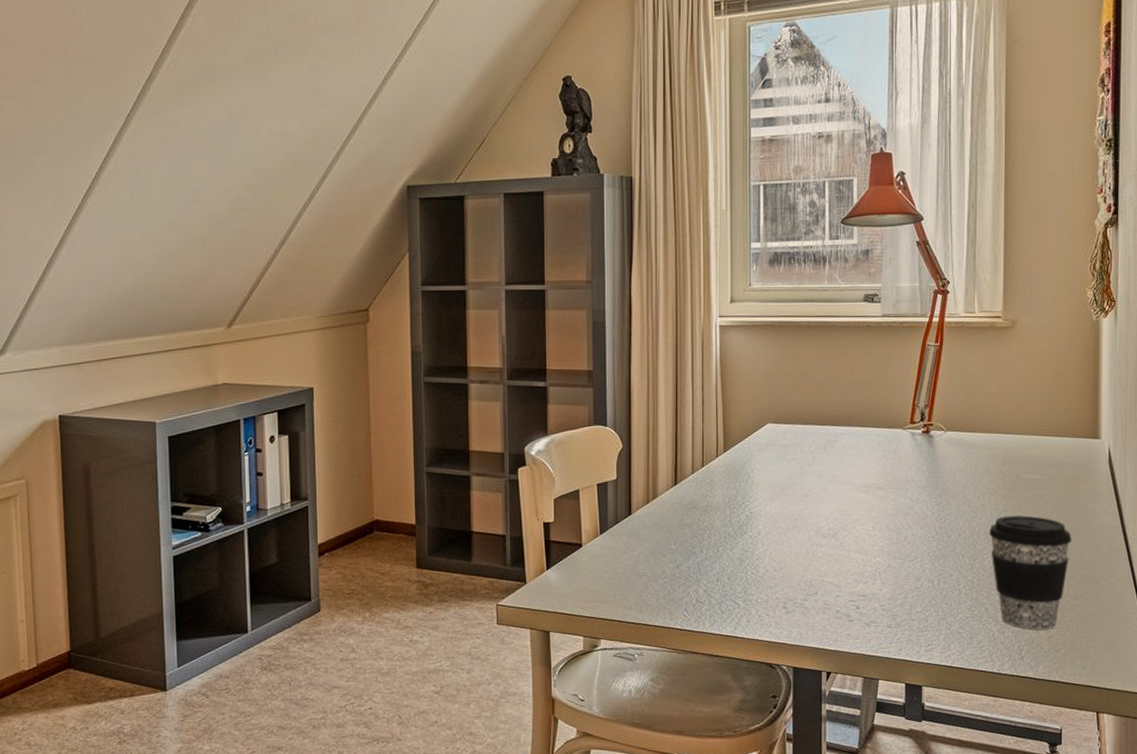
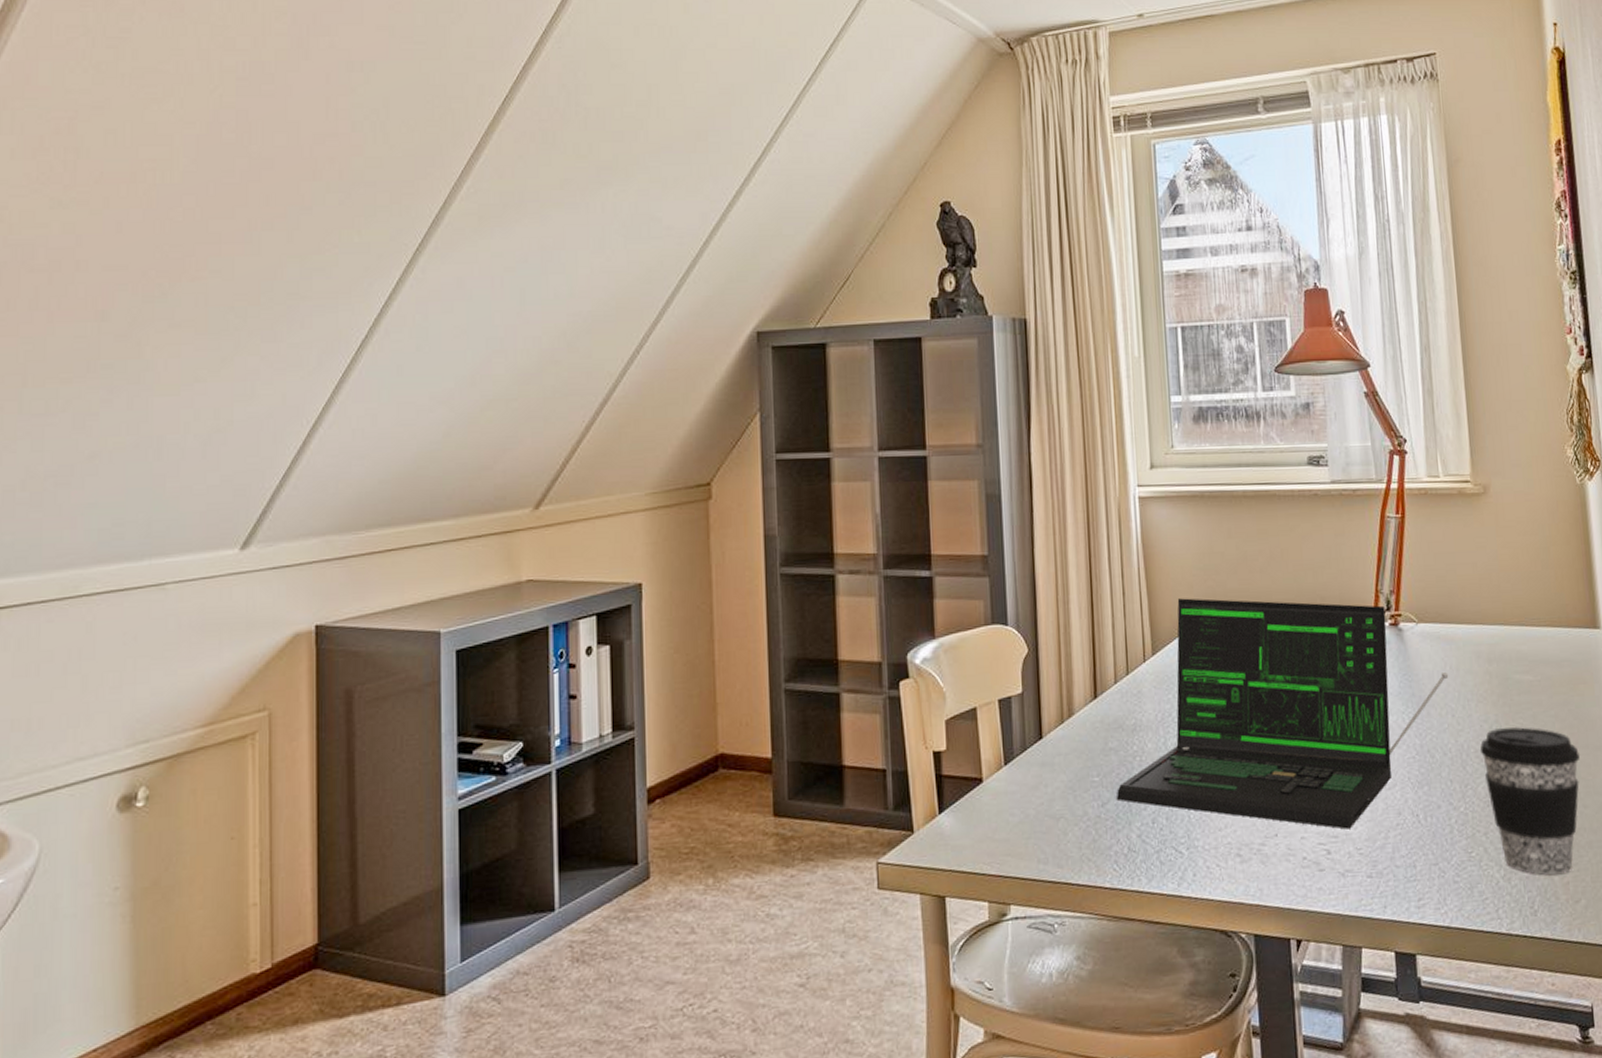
laptop: none [689,407,968,591] -> present [1117,598,1449,830]

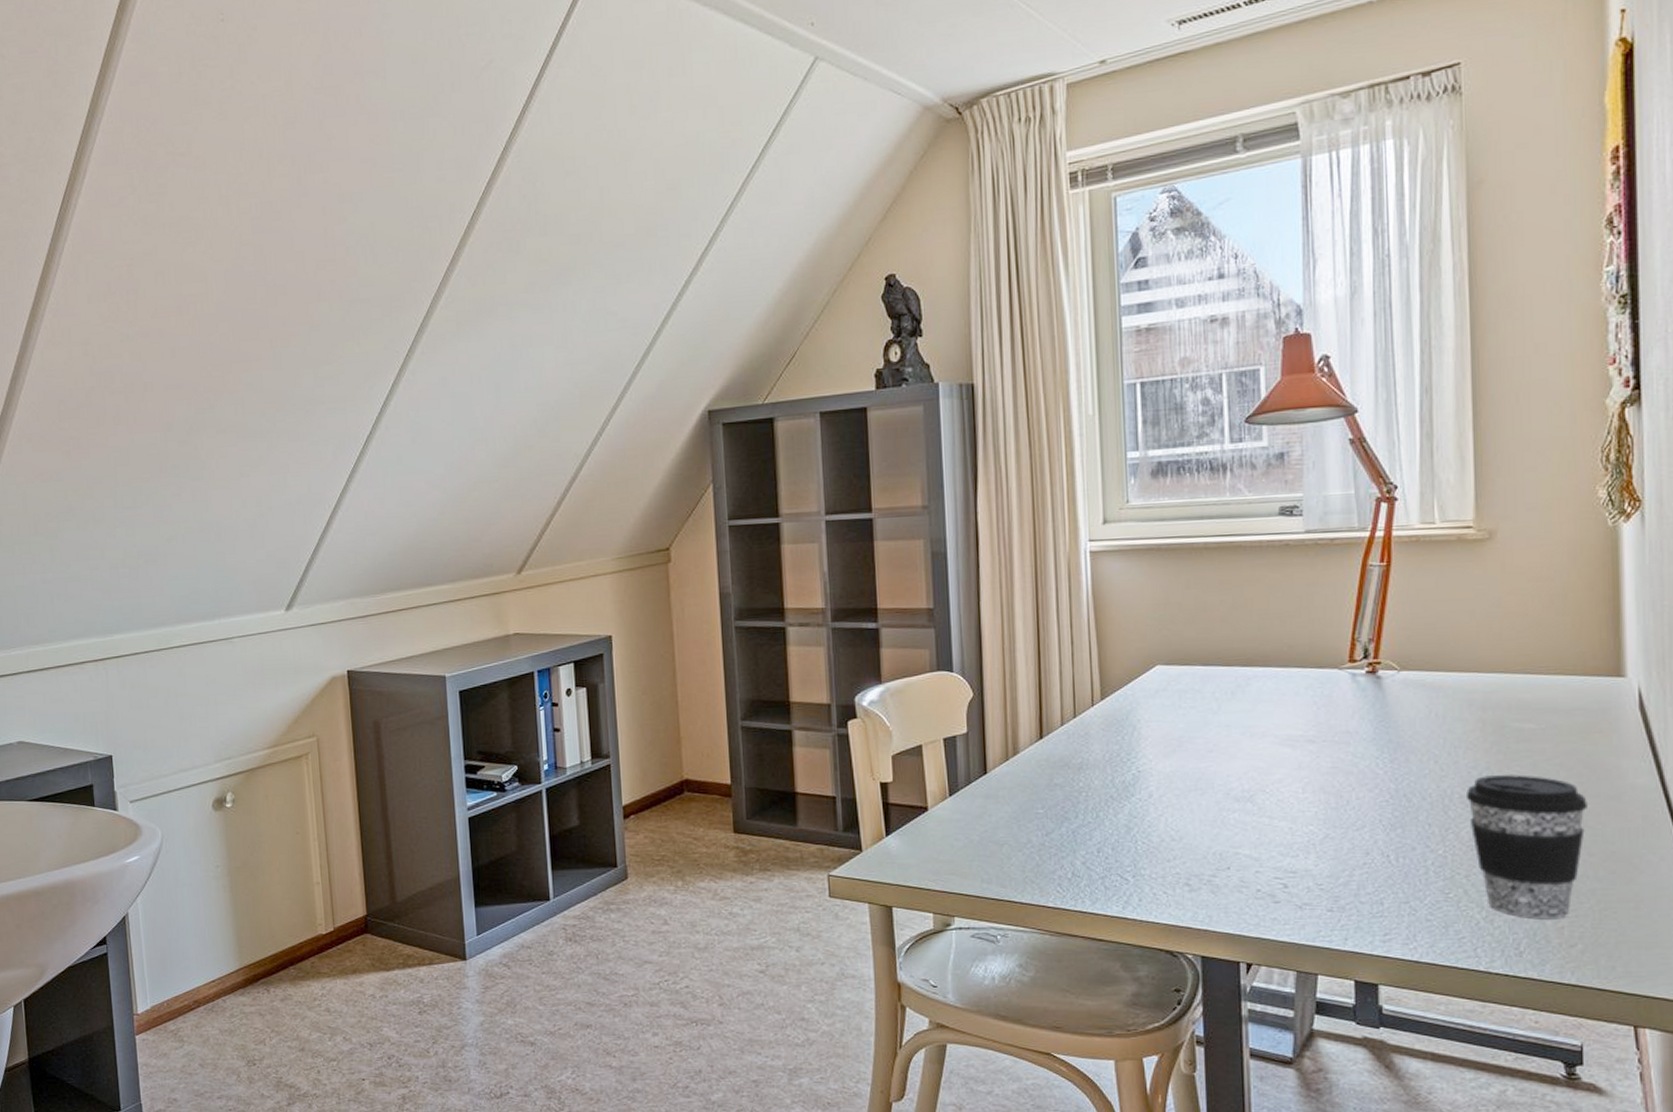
laptop: present [1117,598,1449,830] -> none [1061,646,1434,866]

